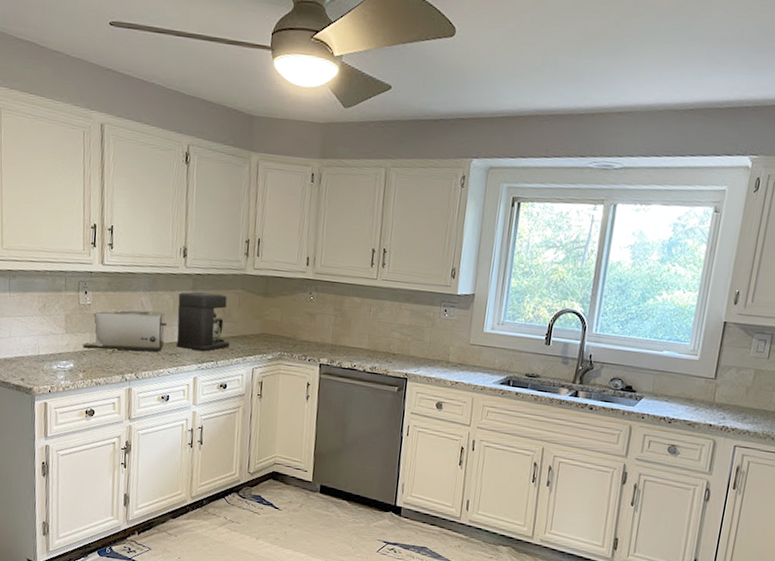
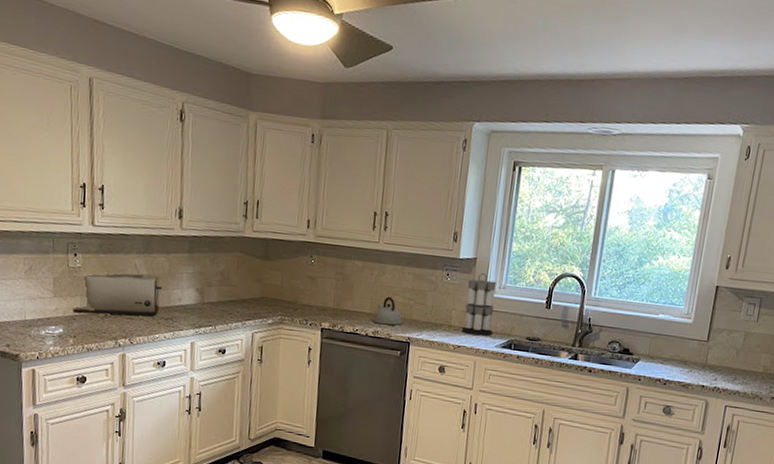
coffee maker: present [176,291,229,351] -> none [172,254,228,316]
kettle: none [371,332,400,361] -> present [373,296,403,326]
spice rack: none [459,309,495,372] -> present [461,273,496,336]

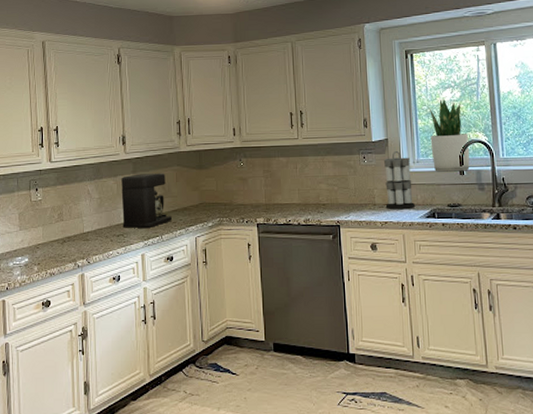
toaster: present [72,272,163,317] -> none [35,197,113,242]
coffee maker: none [172,254,228,316] -> present [121,173,172,228]
kettle: present [373,296,403,326] -> none [303,185,330,212]
planter: none [520,223,563,306] -> present [428,98,470,172]

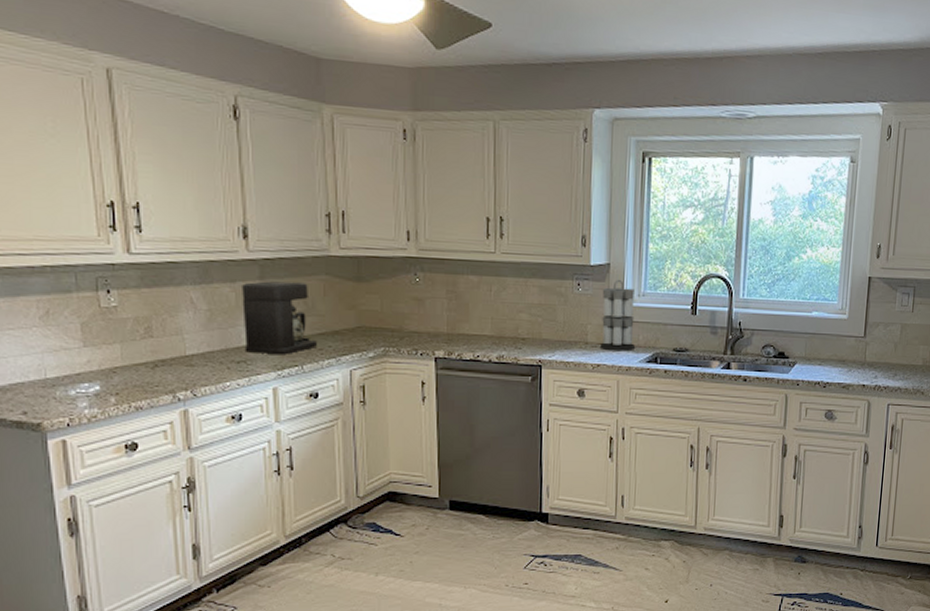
planter: present [428,98,470,172] -> none [661,219,707,311]

